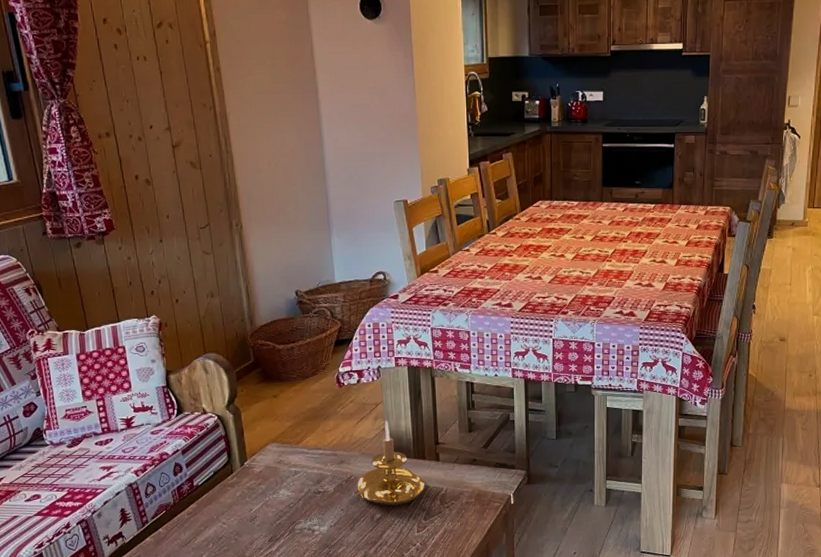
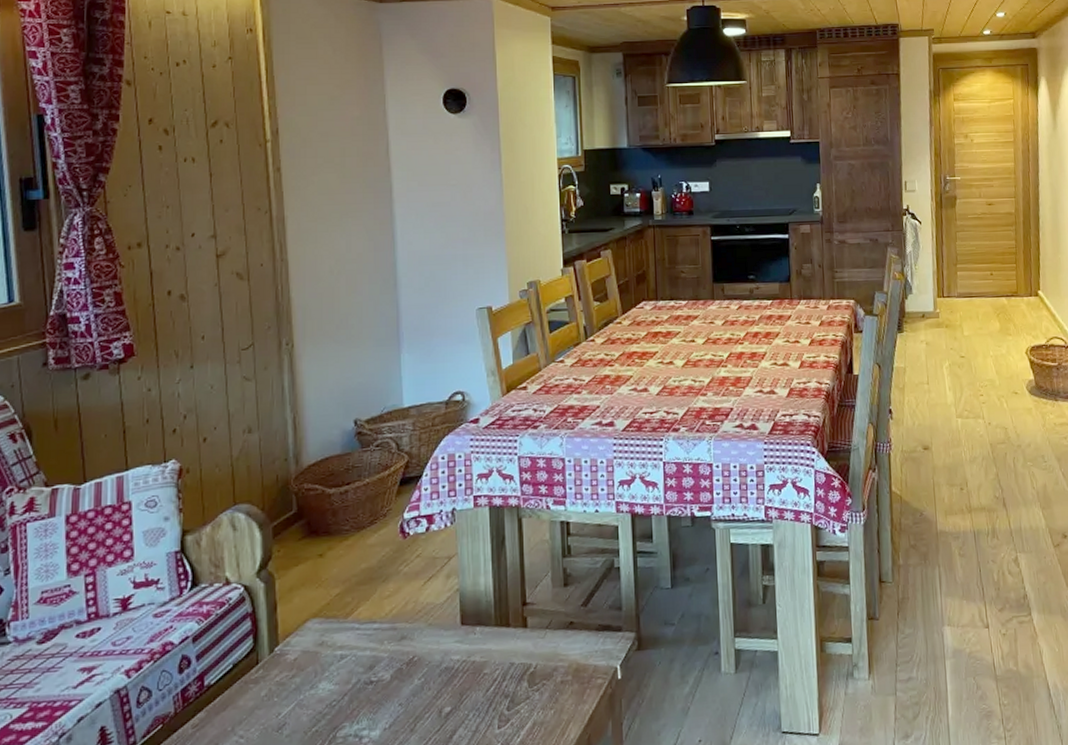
candle holder: present [357,421,425,506] -> none [421,578,509,695]

